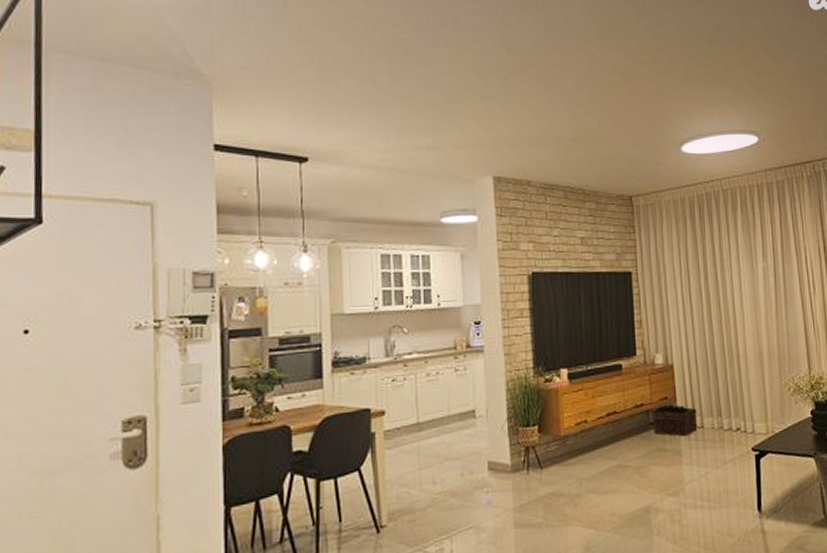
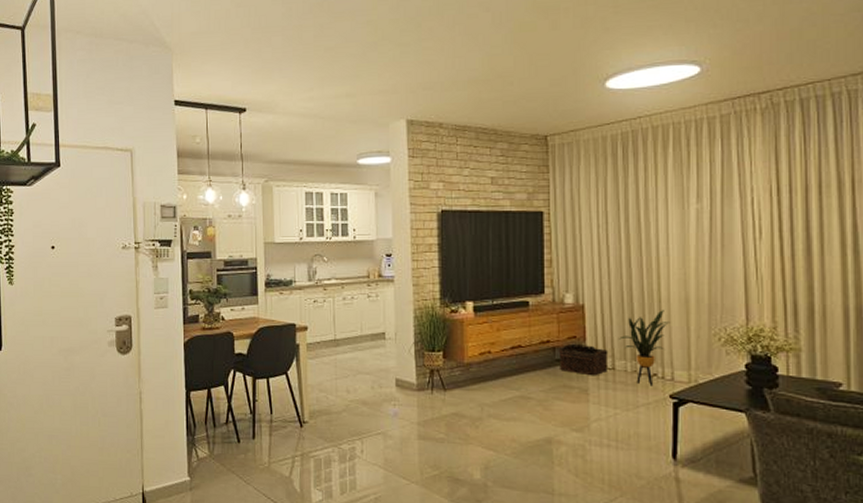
house plant: none [706,365,749,441] -> present [619,310,671,387]

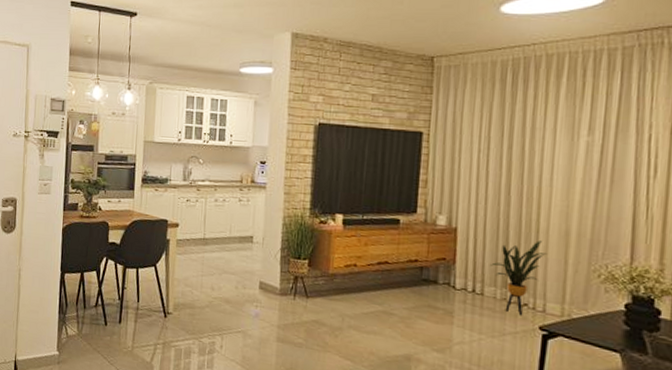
basket: present [558,343,608,376] -> none [426,265,478,300]

